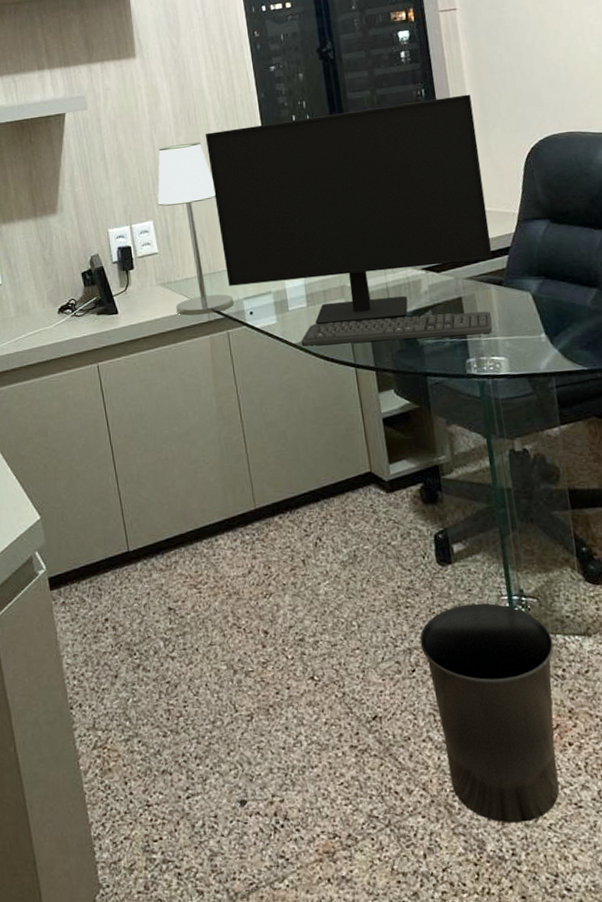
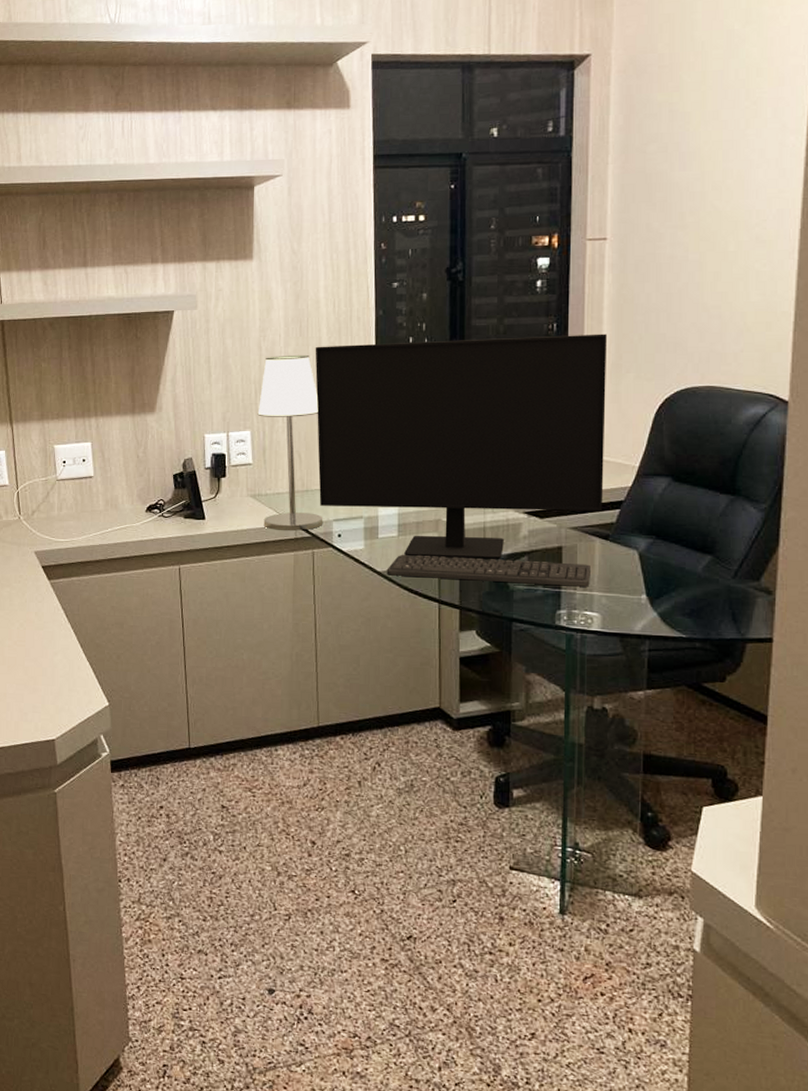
waste bin: present [419,603,560,823] -> none [465,847,601,1057]

